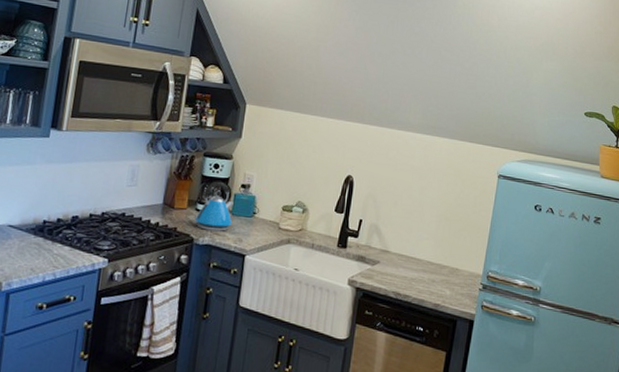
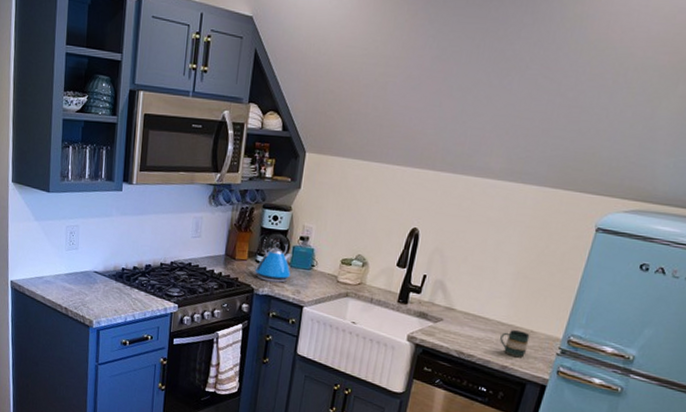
mug: none [431,269,456,295] -> present [500,330,530,358]

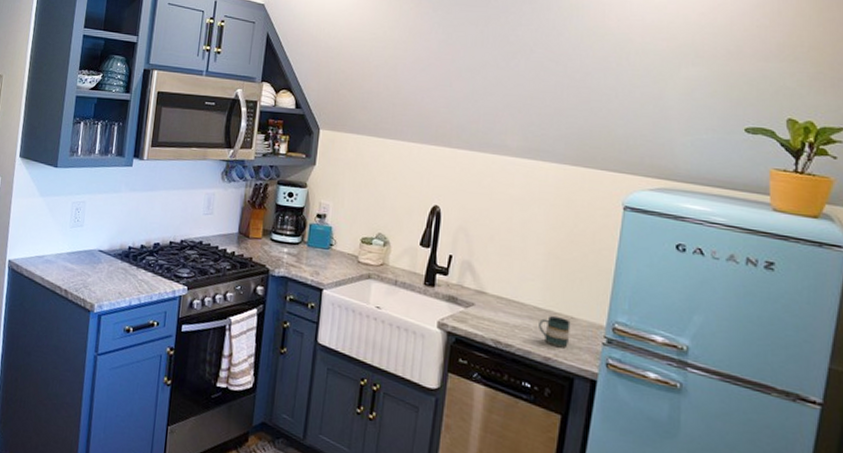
kettle: present [253,233,292,283] -> none [268,210,309,263]

